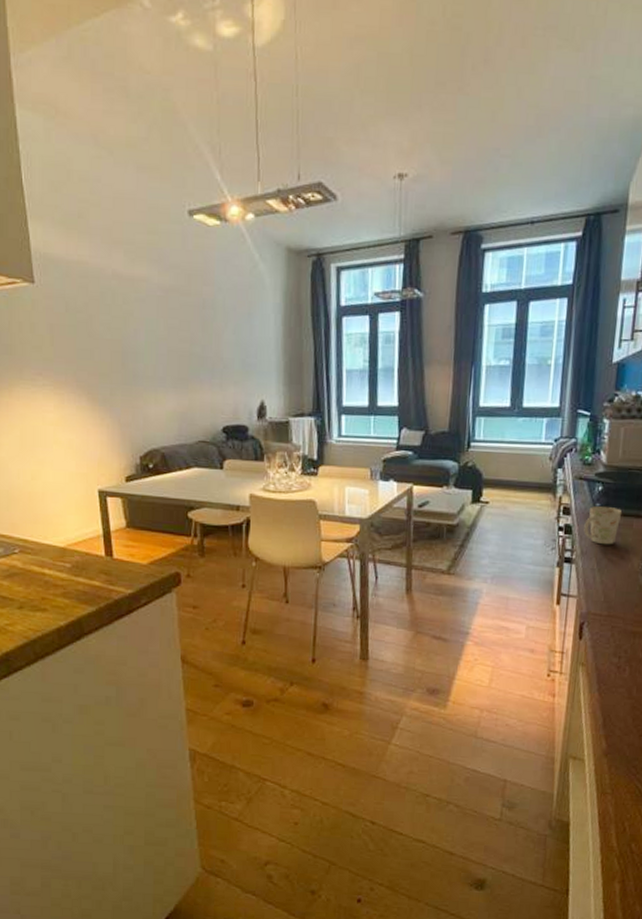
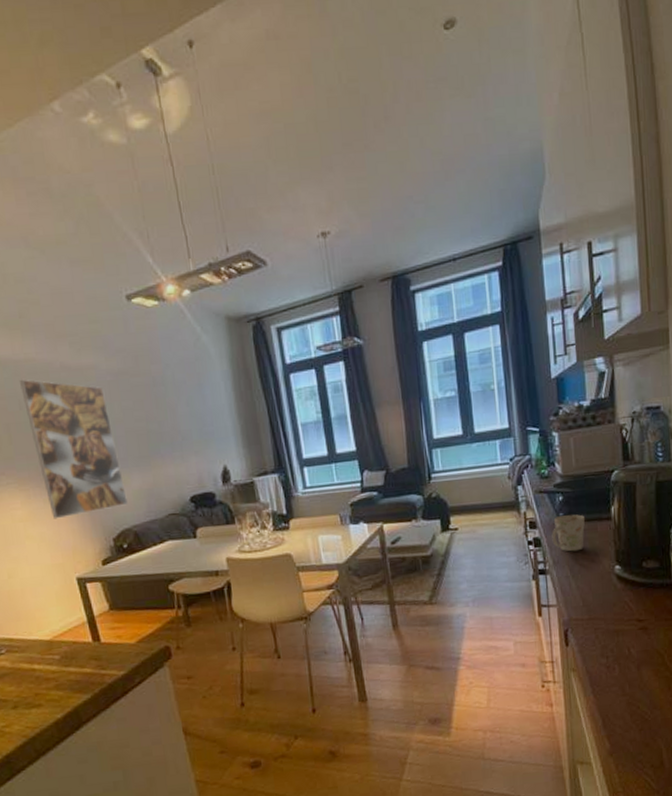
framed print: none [70,281,160,428] -> present [20,379,128,519]

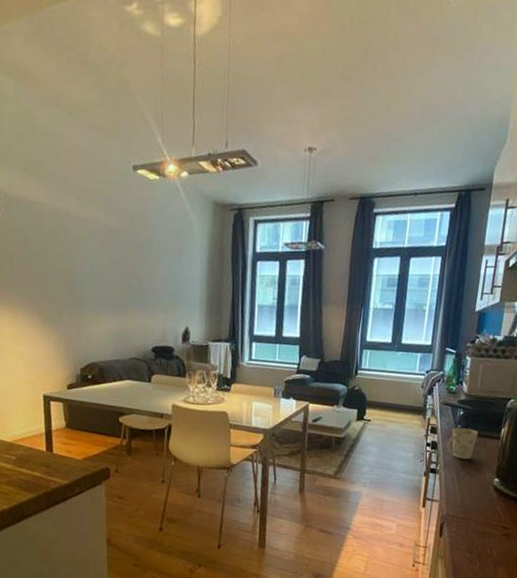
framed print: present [20,379,128,519] -> none [28,218,100,343]

